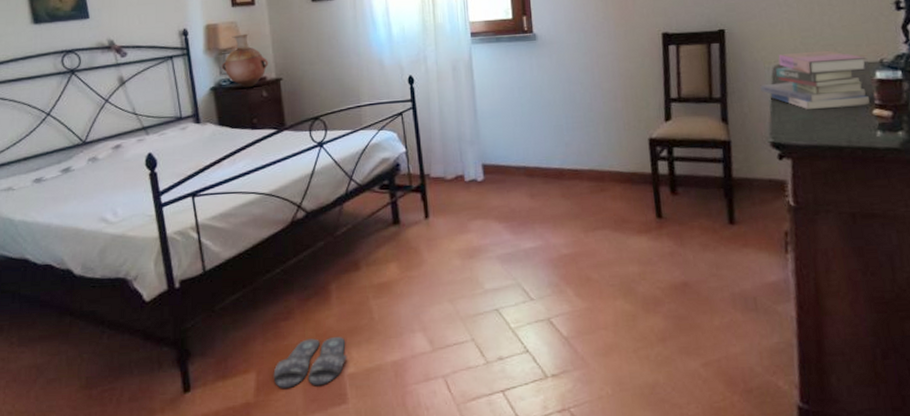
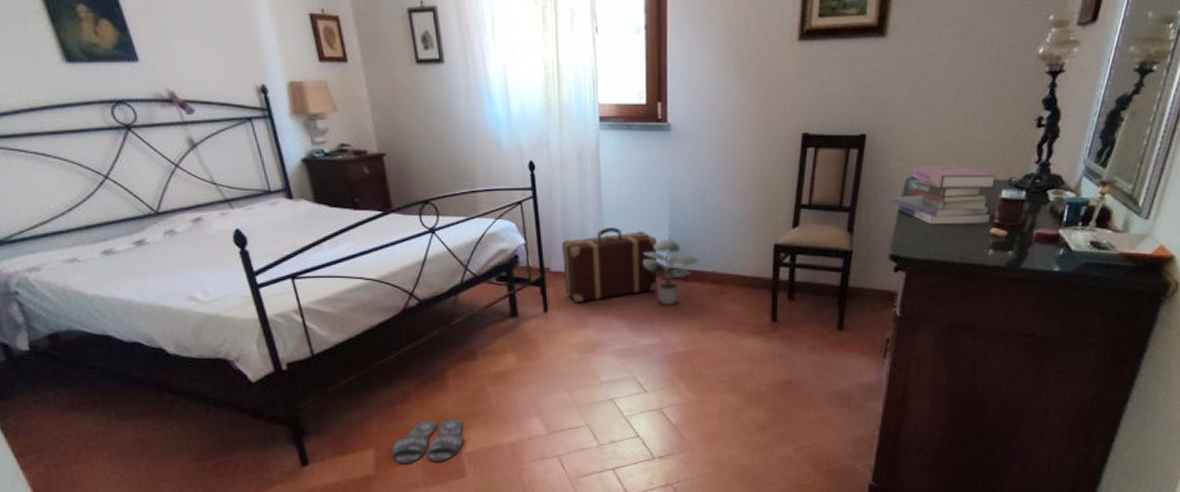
vase: present [222,33,268,88] -> none [313,97,368,162]
suitcase: none [440,131,536,208] -> present [561,227,658,303]
potted plant: none [518,140,577,206] -> present [642,239,701,305]

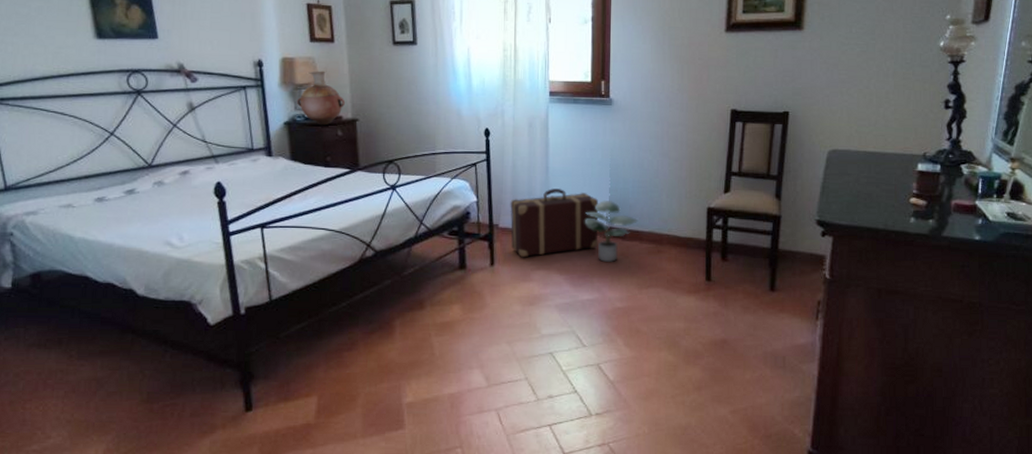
vase: none [313,97,368,162] -> present [297,70,345,126]
slippers: present [392,419,466,465] -> none [334,368,407,413]
books: present [890,164,997,224] -> none [814,139,912,194]

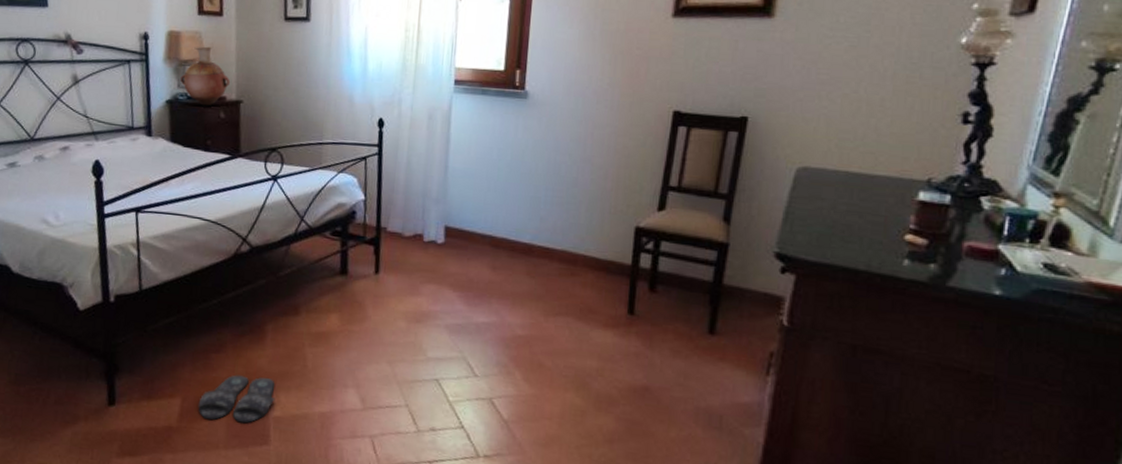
slippers: none [334,368,407,413] -> present [198,374,276,424]
suitcase: present [510,189,598,258] -> none [399,191,503,268]
potted plant: present [584,201,639,262] -> none [486,209,550,282]

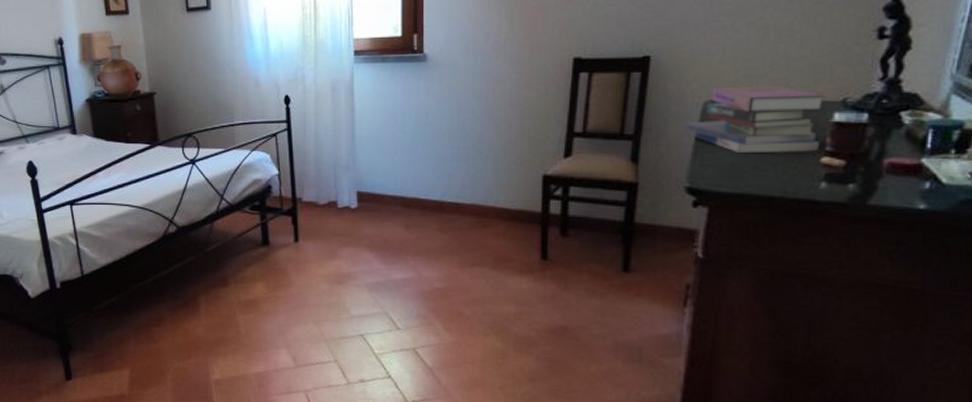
slippers: present [198,374,276,424] -> none [145,344,214,388]
books: none [776,155,911,229] -> present [684,85,825,153]

